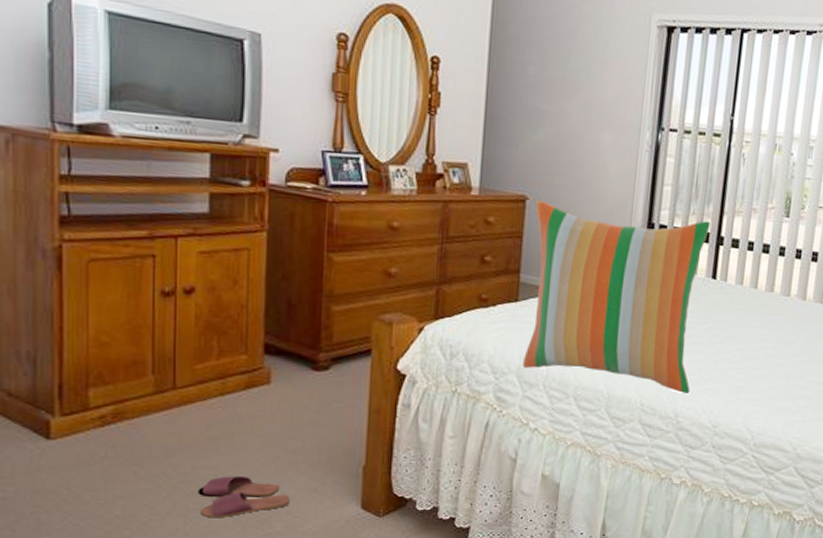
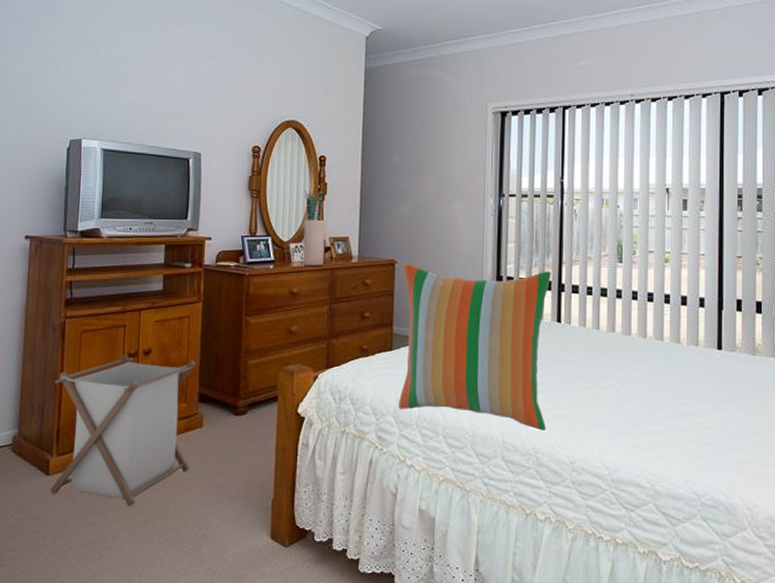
laundry basket: none [50,292,259,476] -> present [51,354,196,507]
slippers: present [198,476,290,518] -> none [148,507,216,545]
vase: none [406,98,438,198] -> present [303,189,326,267]

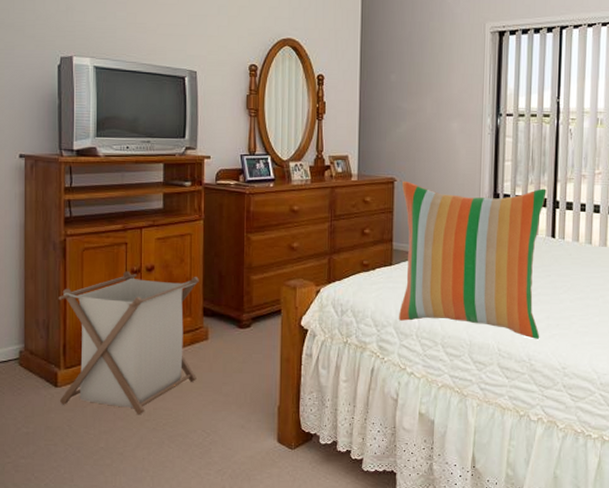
vase: present [303,189,326,267] -> none [303,108,325,185]

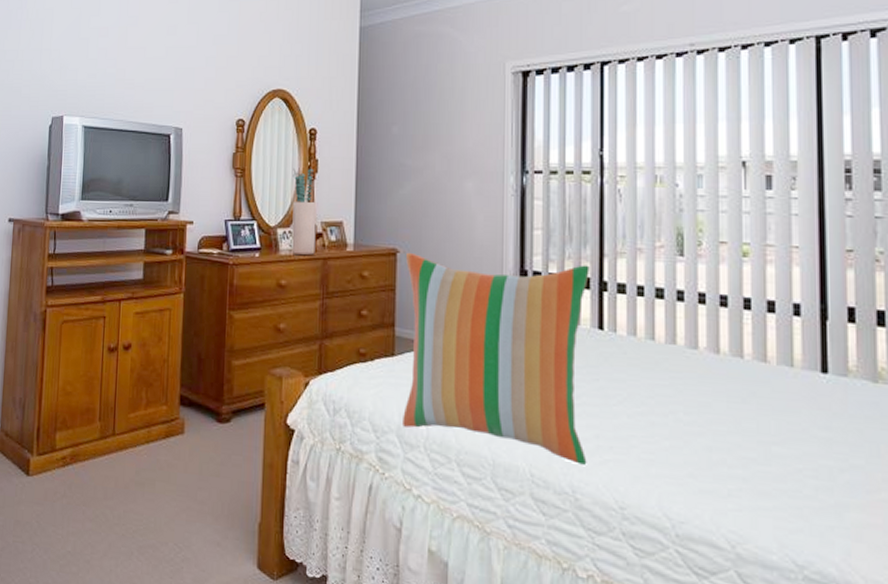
laundry basket: present [58,271,199,415] -> none [31,348,177,518]
vase: none [303,108,325,185] -> present [291,166,317,256]

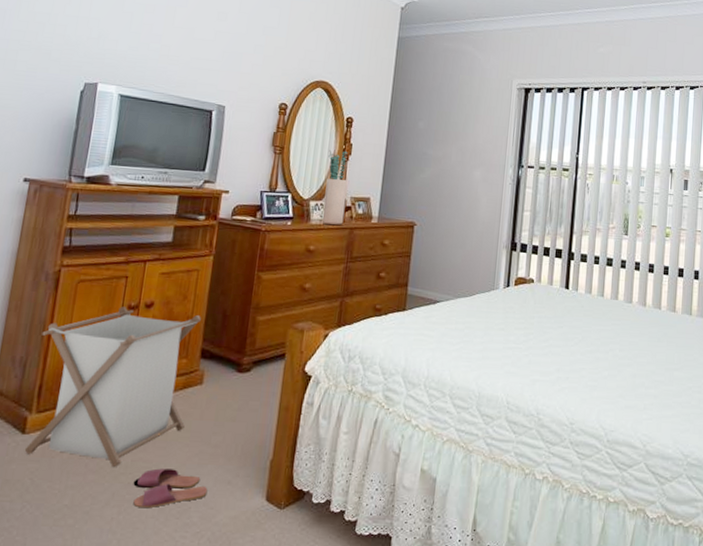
laundry basket: none [31,348,177,518] -> present [25,307,201,468]
slippers: none [127,522,198,564] -> present [133,468,208,509]
pillow: present [403,252,590,465] -> none [408,225,563,392]

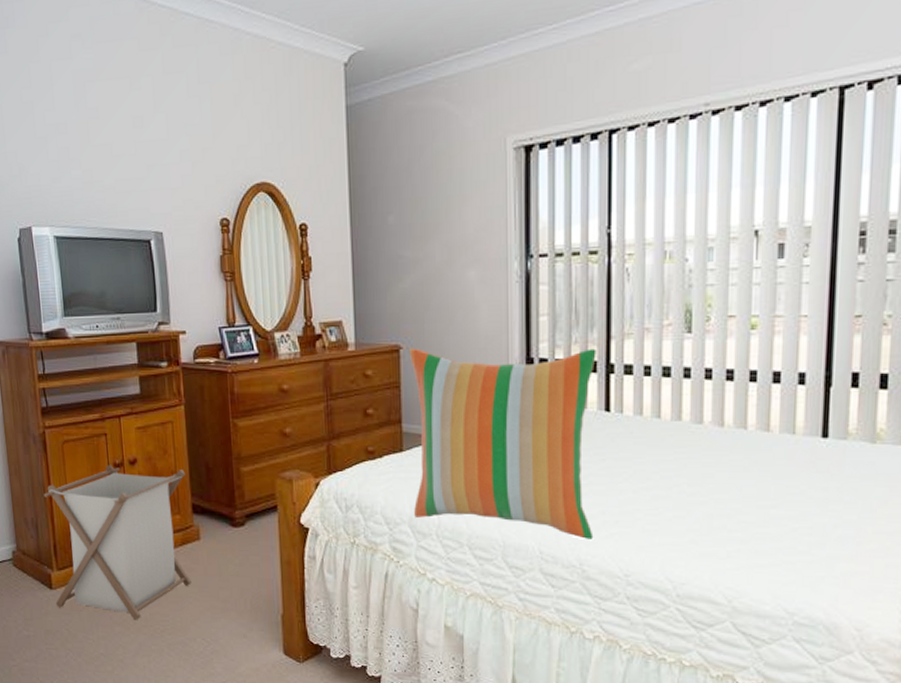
slippers: present [133,468,208,509] -> none [156,621,226,659]
vase: present [322,149,348,226] -> none [285,265,316,359]
pillow: none [408,225,563,392] -> present [410,347,597,540]

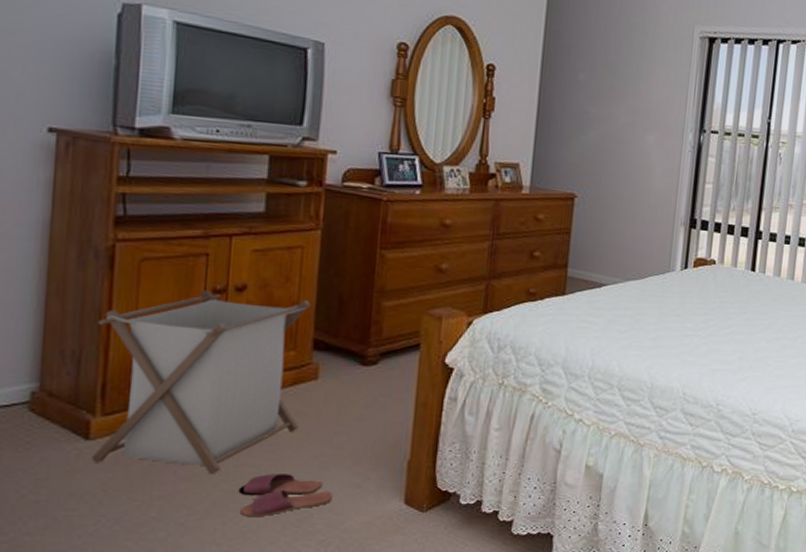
slippers: none [156,621,226,659] -> present [238,474,333,518]
pillow: present [410,347,597,540] -> none [569,197,749,382]

